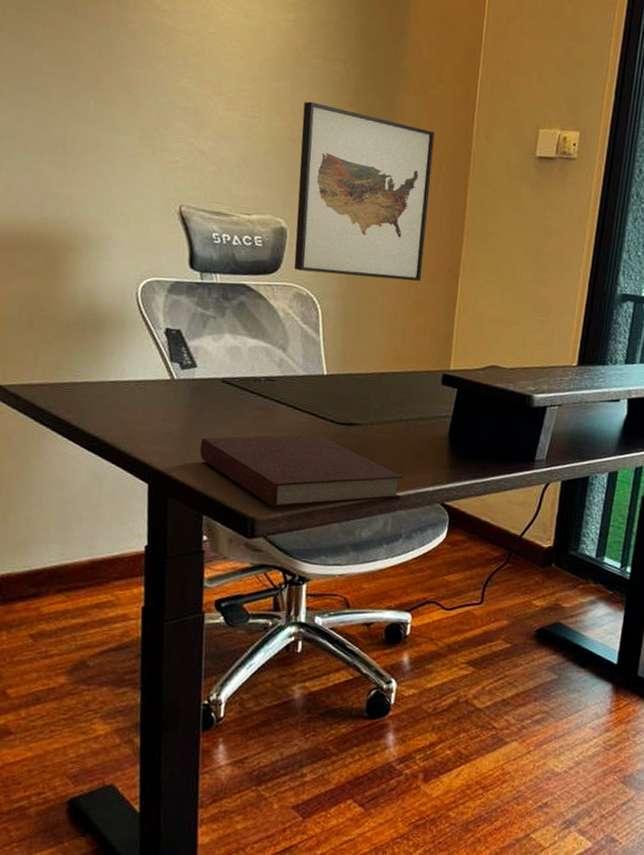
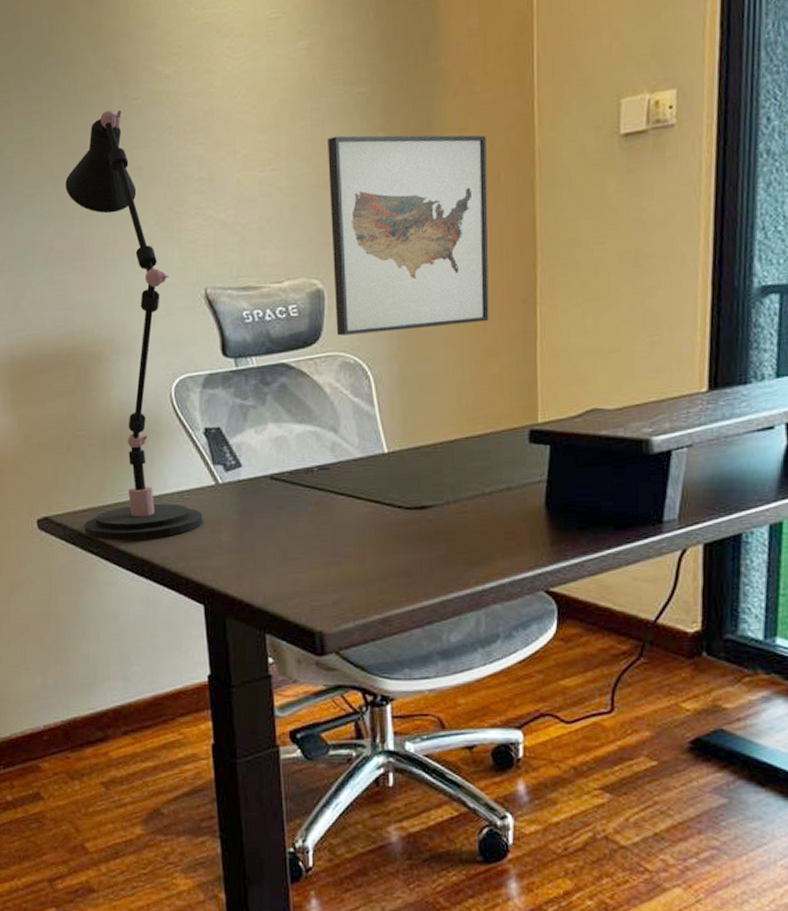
desk lamp: none [37,26,156,419] -> present [65,110,203,541]
notebook: present [199,434,403,508] -> none [254,526,493,618]

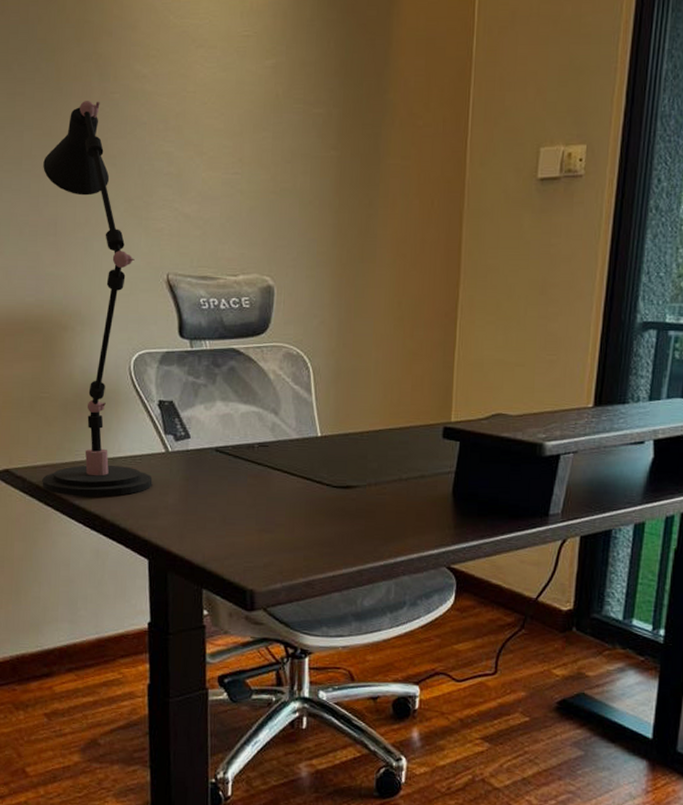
wall art: present [328,135,489,336] -> none [282,150,424,330]

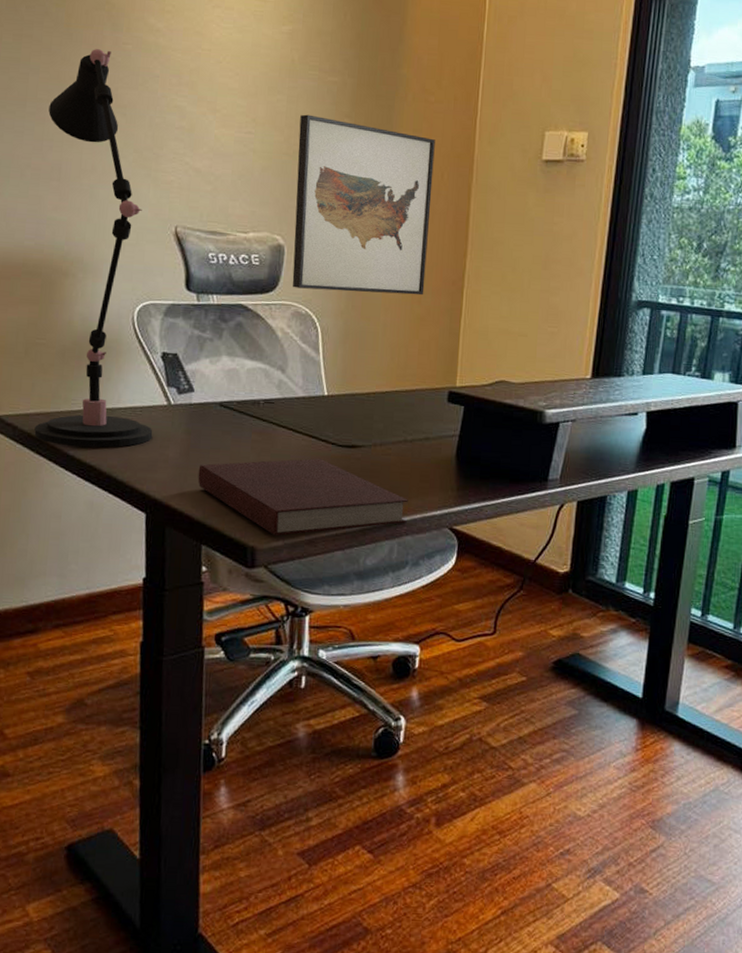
notebook: none [197,500,405,579] -> present [198,458,408,536]
wall art: none [282,150,424,330] -> present [292,114,435,296]

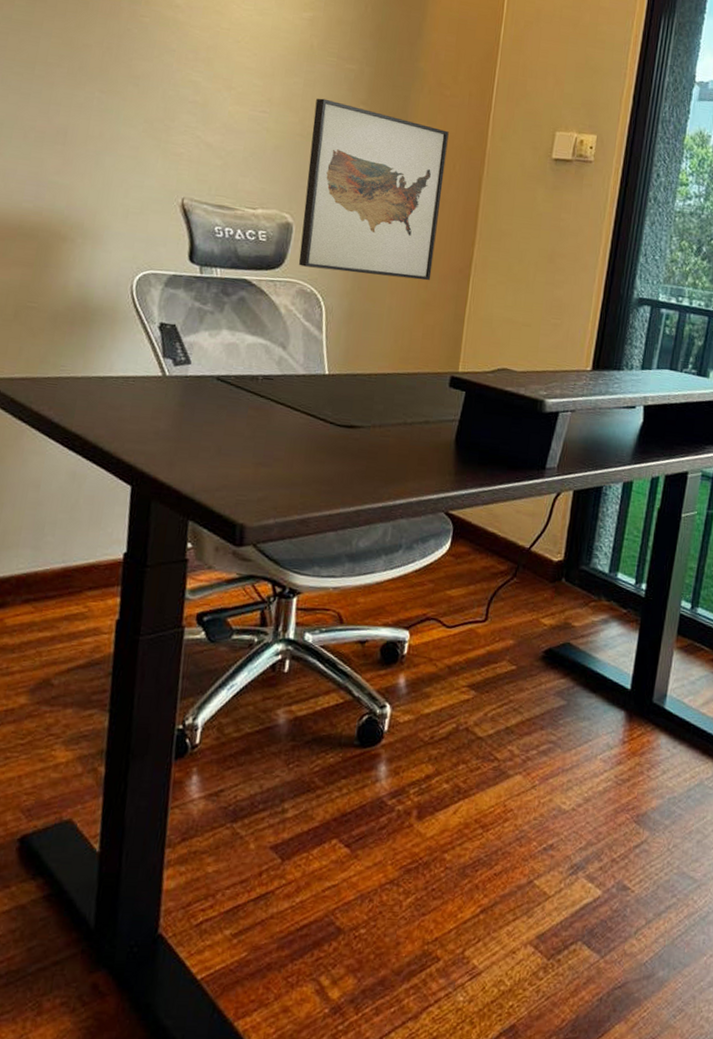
desk lamp: present [34,49,153,448] -> none [17,19,149,417]
notebook: present [198,458,408,536] -> none [189,437,405,515]

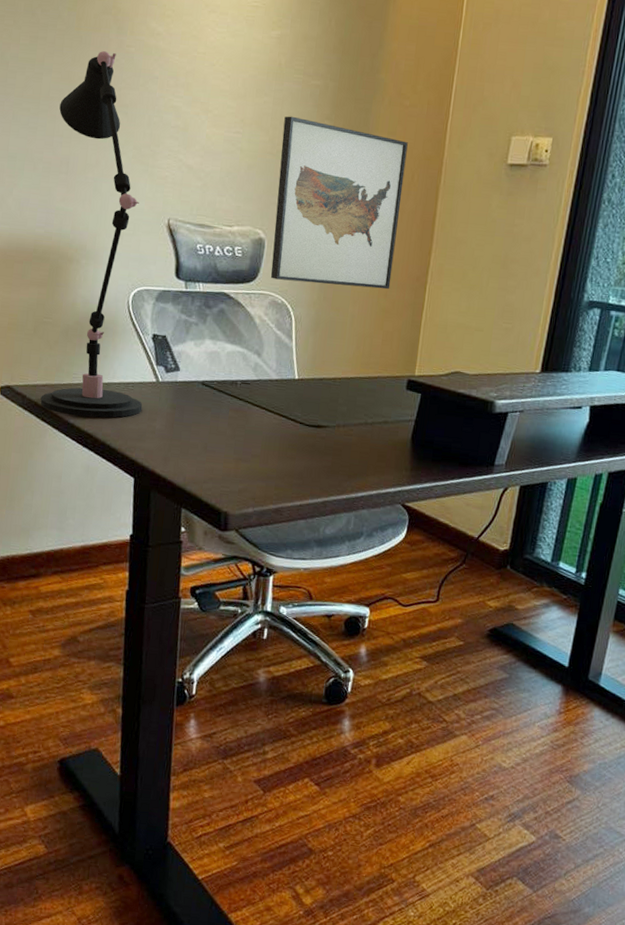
desk lamp: none [17,19,149,417] -> present [40,51,143,418]

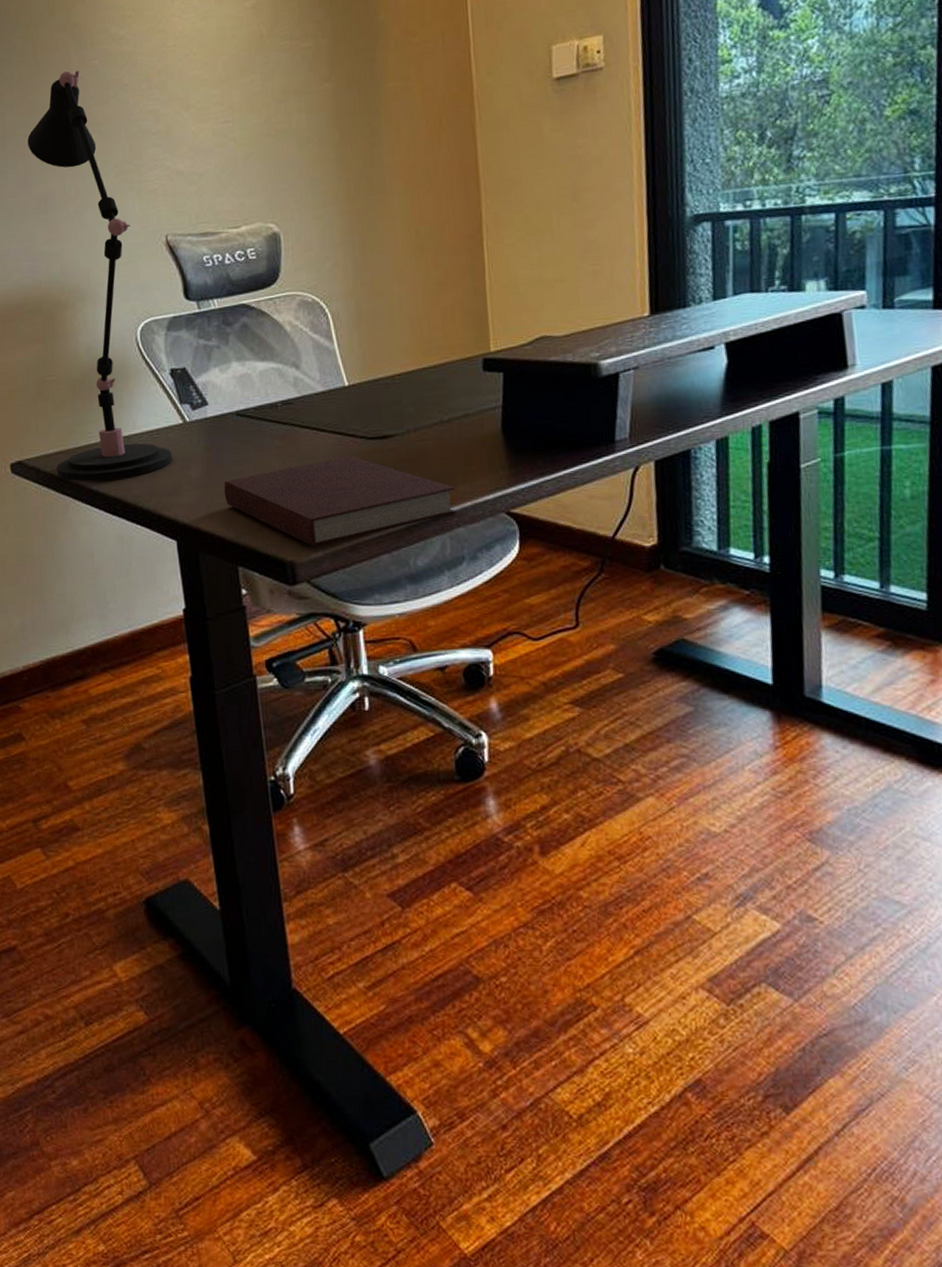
notebook: none [180,435,366,504] -> present [224,456,457,547]
wall art: present [270,116,408,290] -> none [277,83,439,276]

